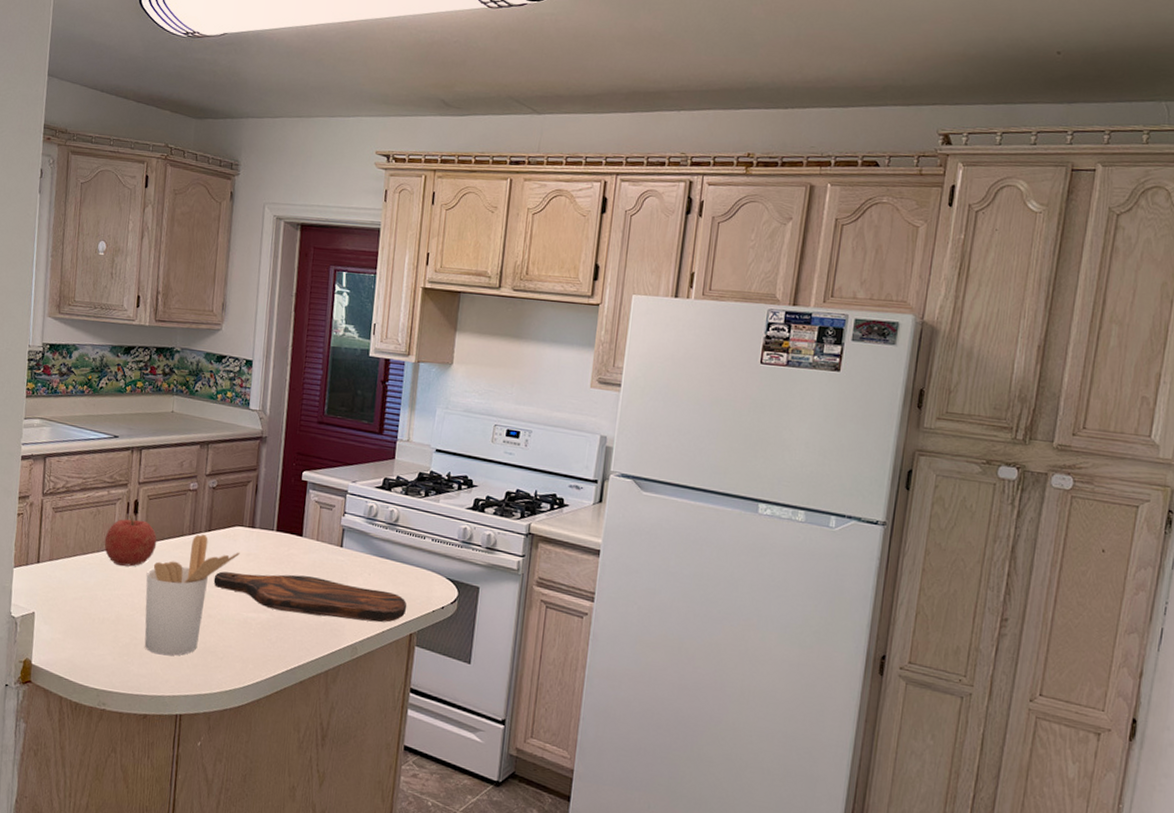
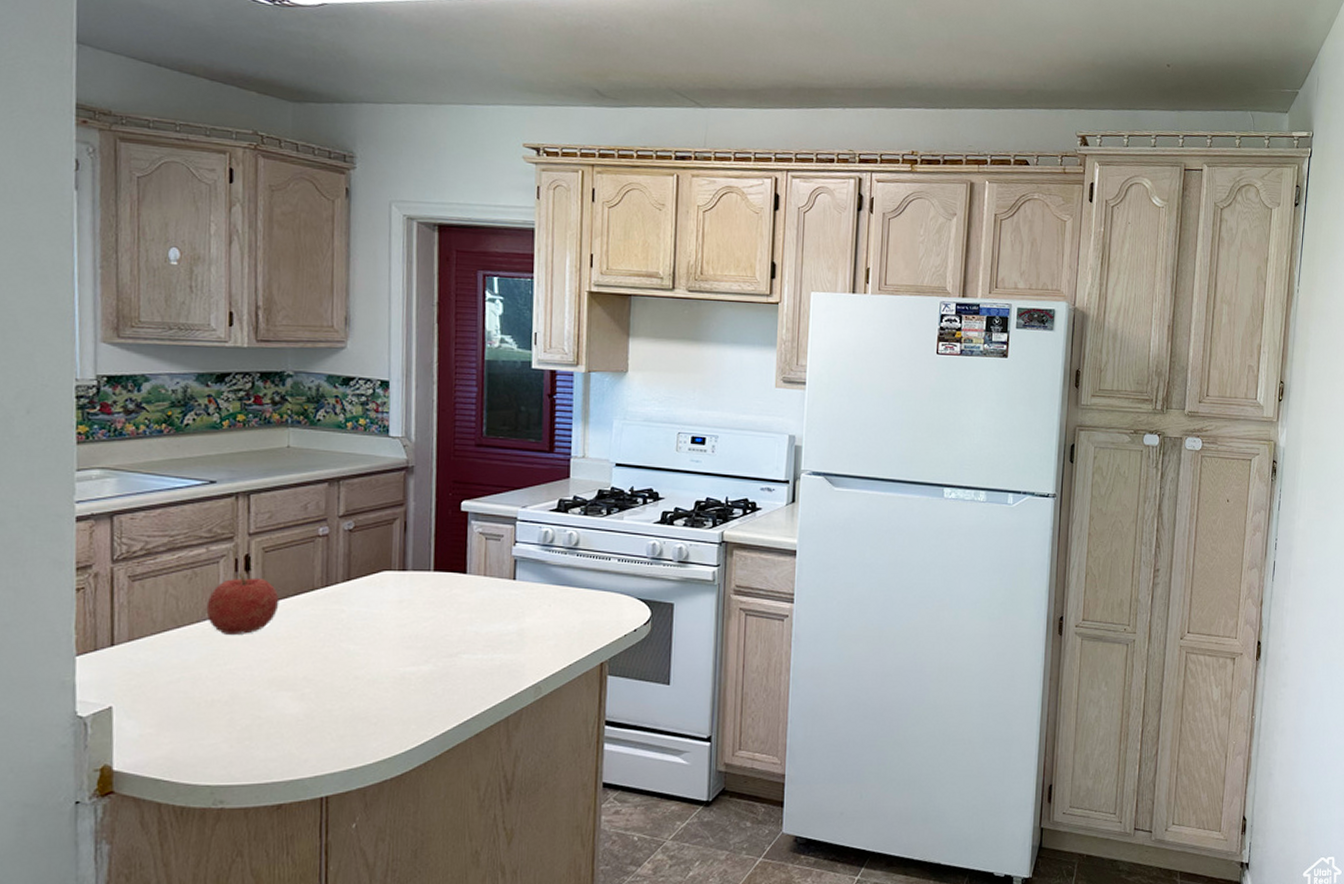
utensil holder: present [144,534,240,656] -> none [267,585,390,732]
cutting board: present [213,571,408,623] -> none [358,617,596,659]

